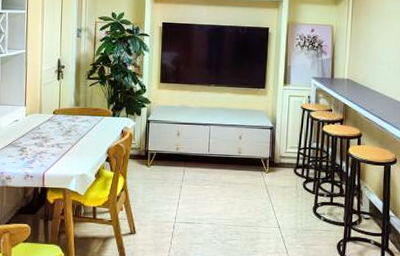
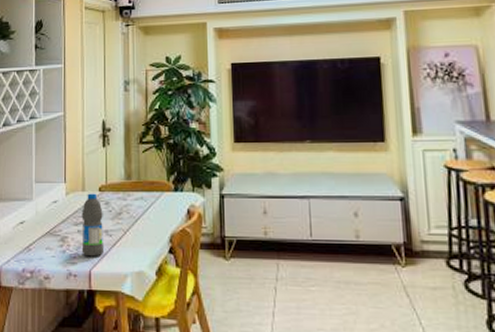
water bottle: none [37,115,56,163] -> present [81,193,105,257]

